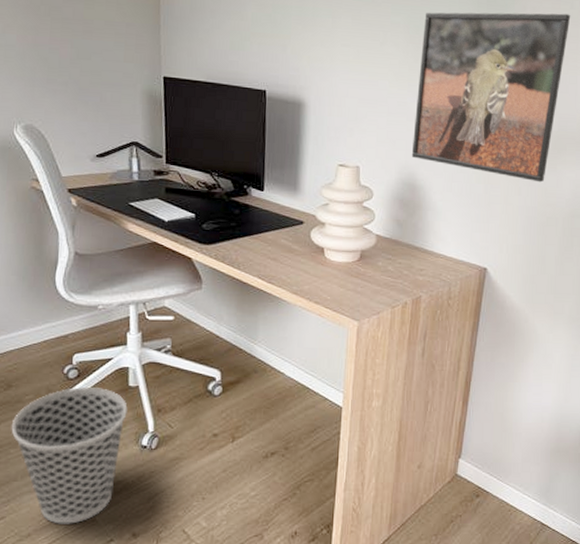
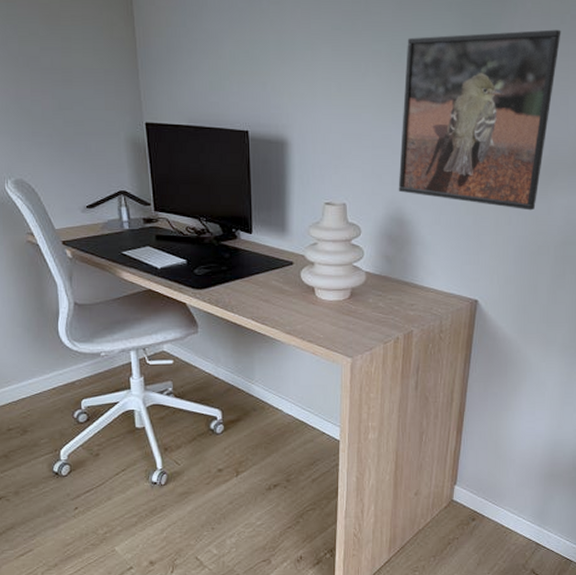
wastebasket: present [11,387,128,524] -> none [30,430,136,555]

